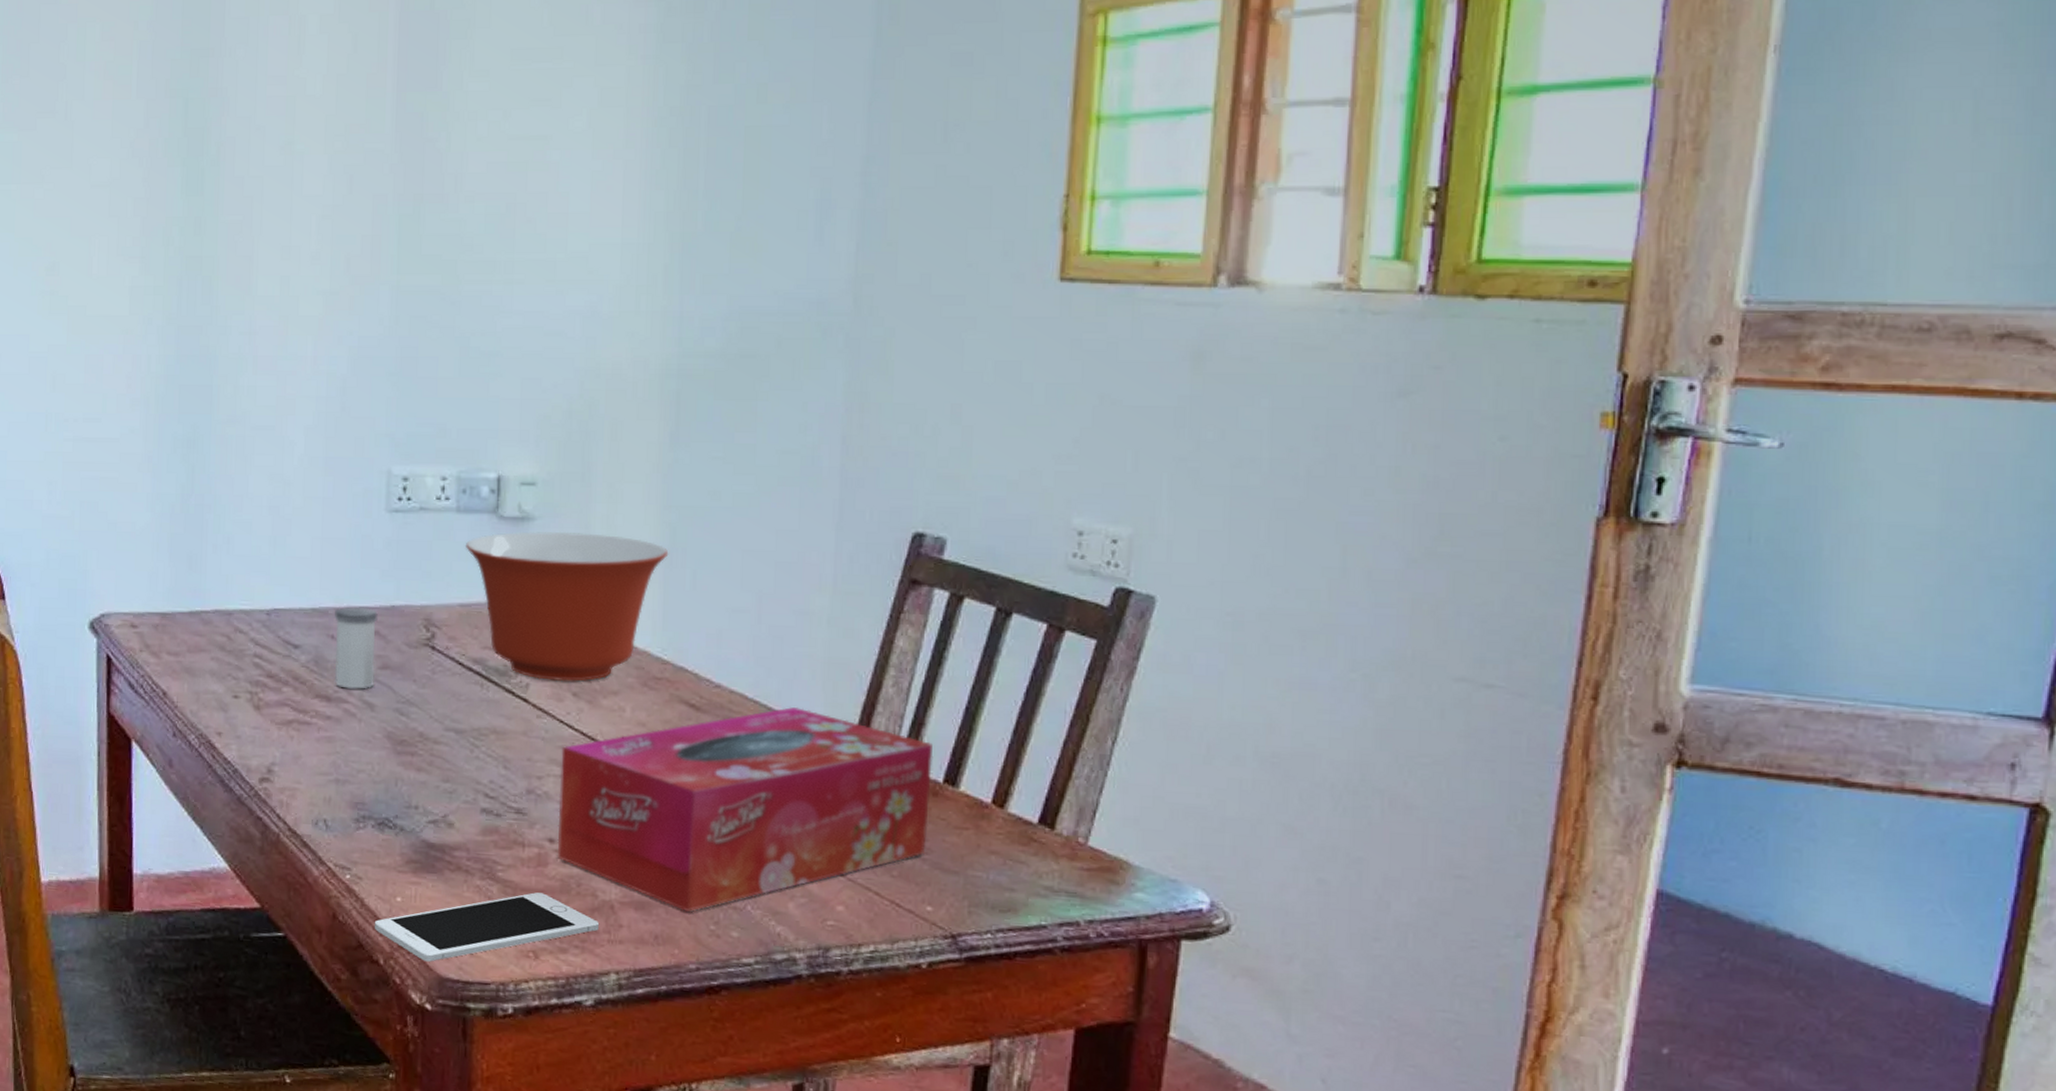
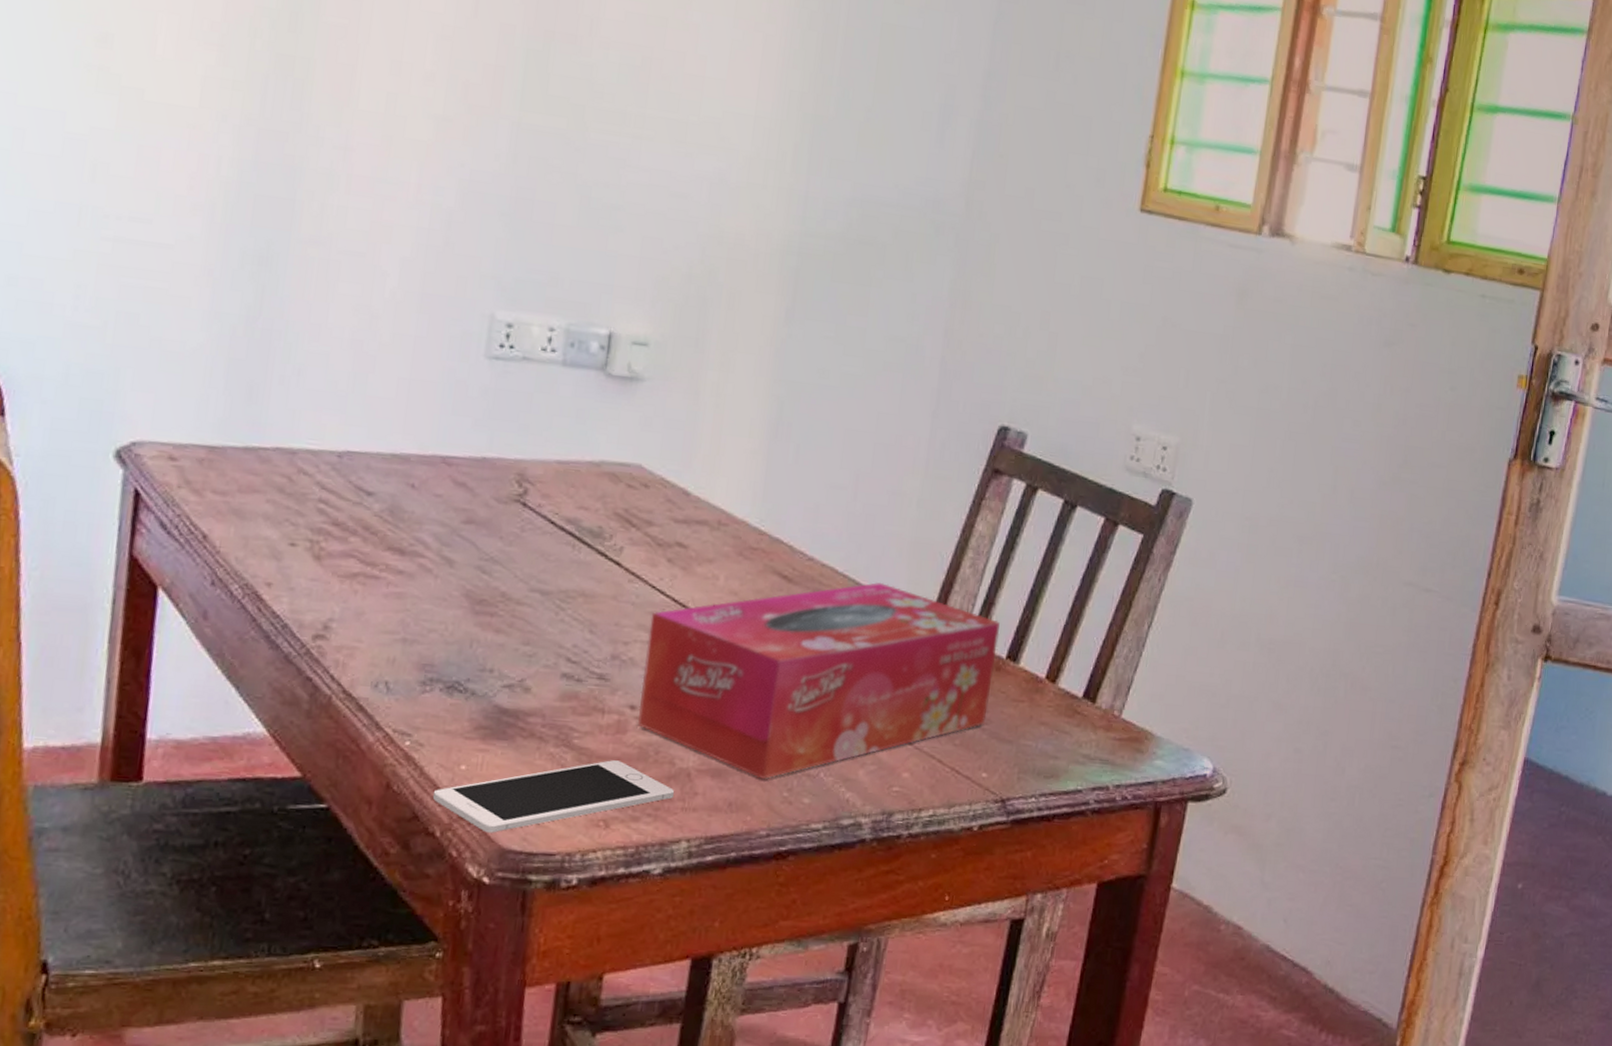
salt shaker: present [334,607,378,689] -> none [411,455,466,544]
mixing bowl: present [466,531,669,681] -> none [569,391,775,547]

